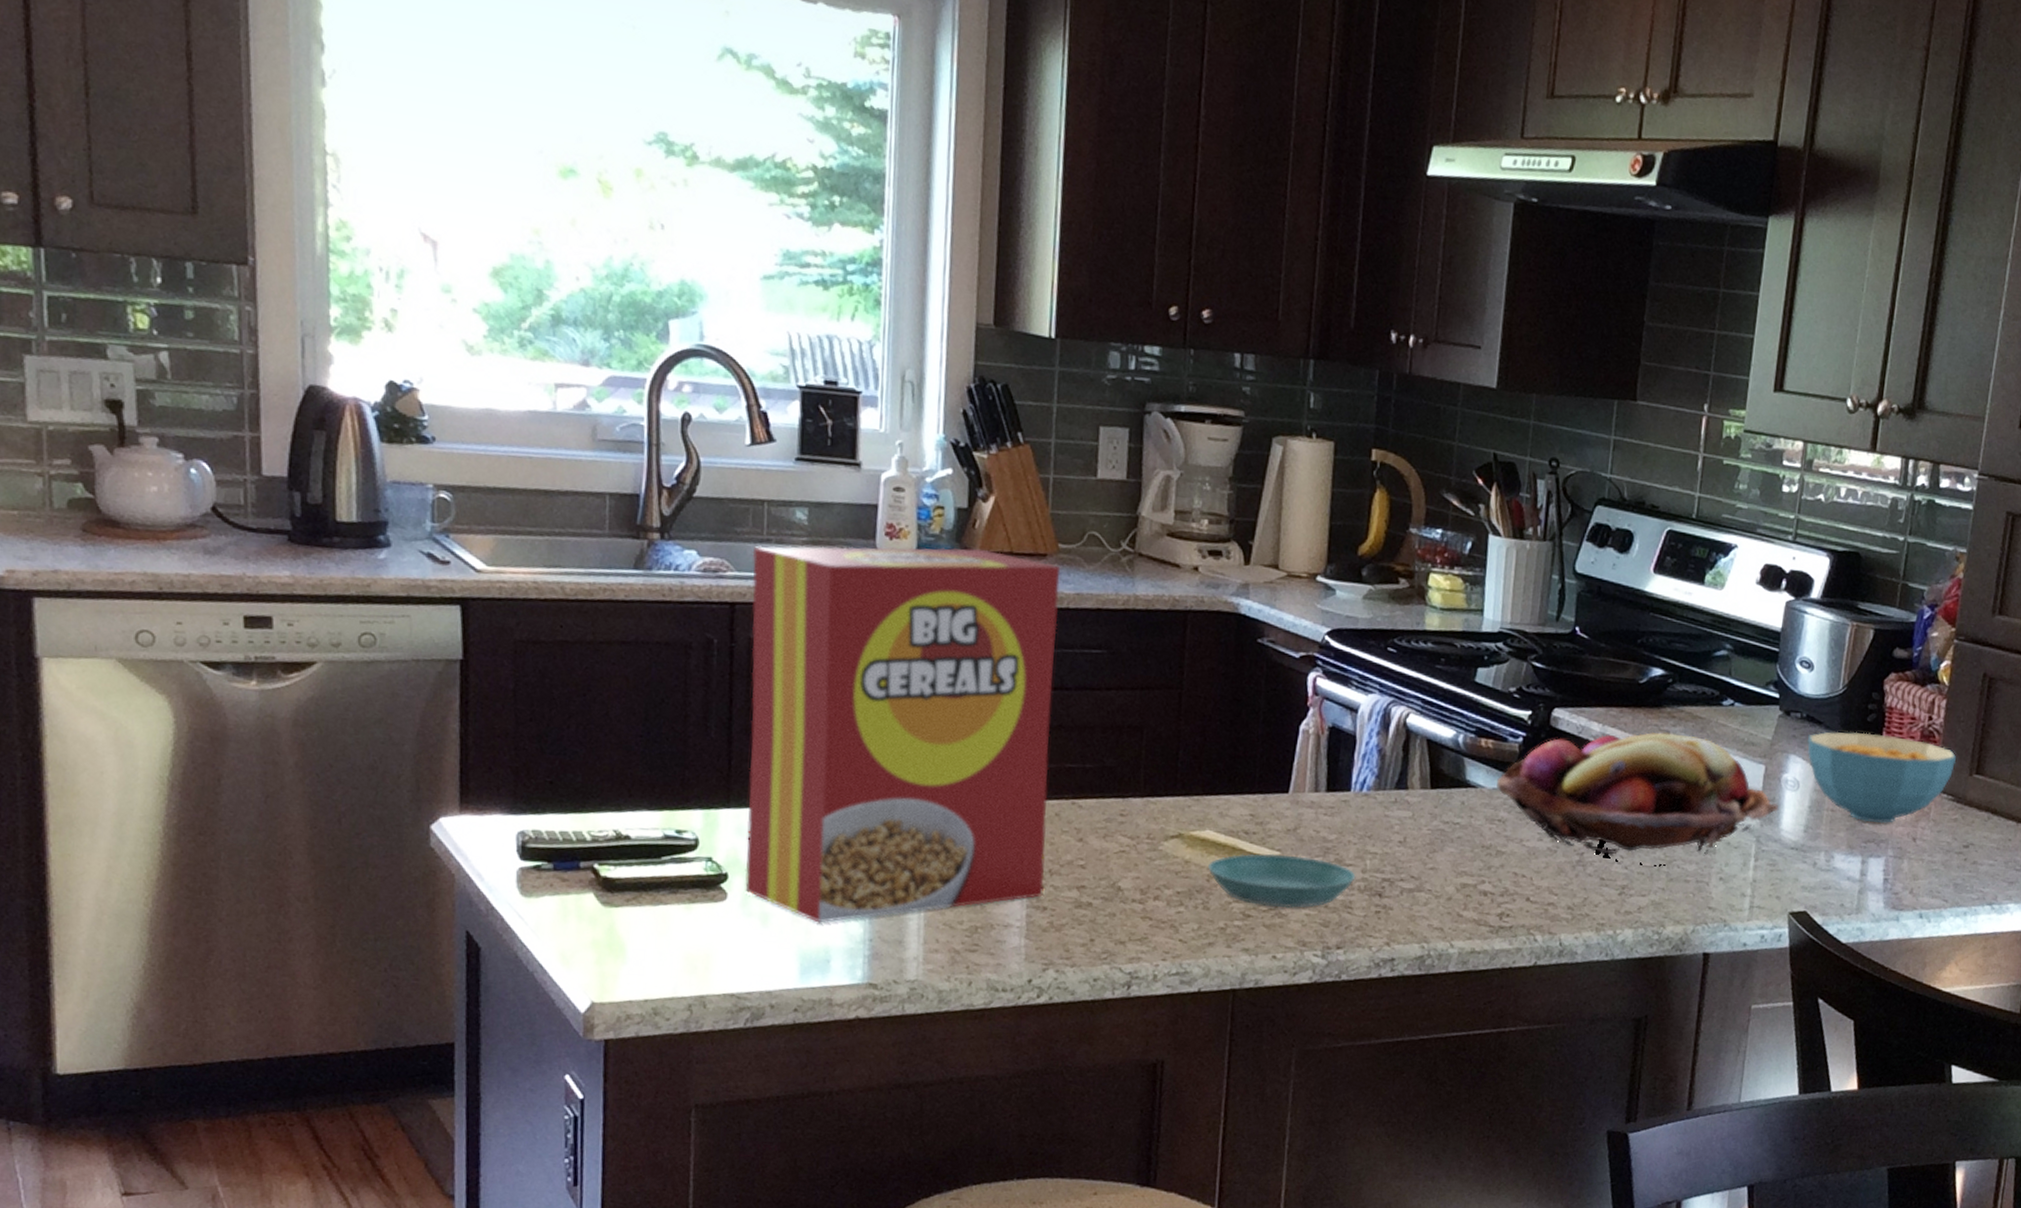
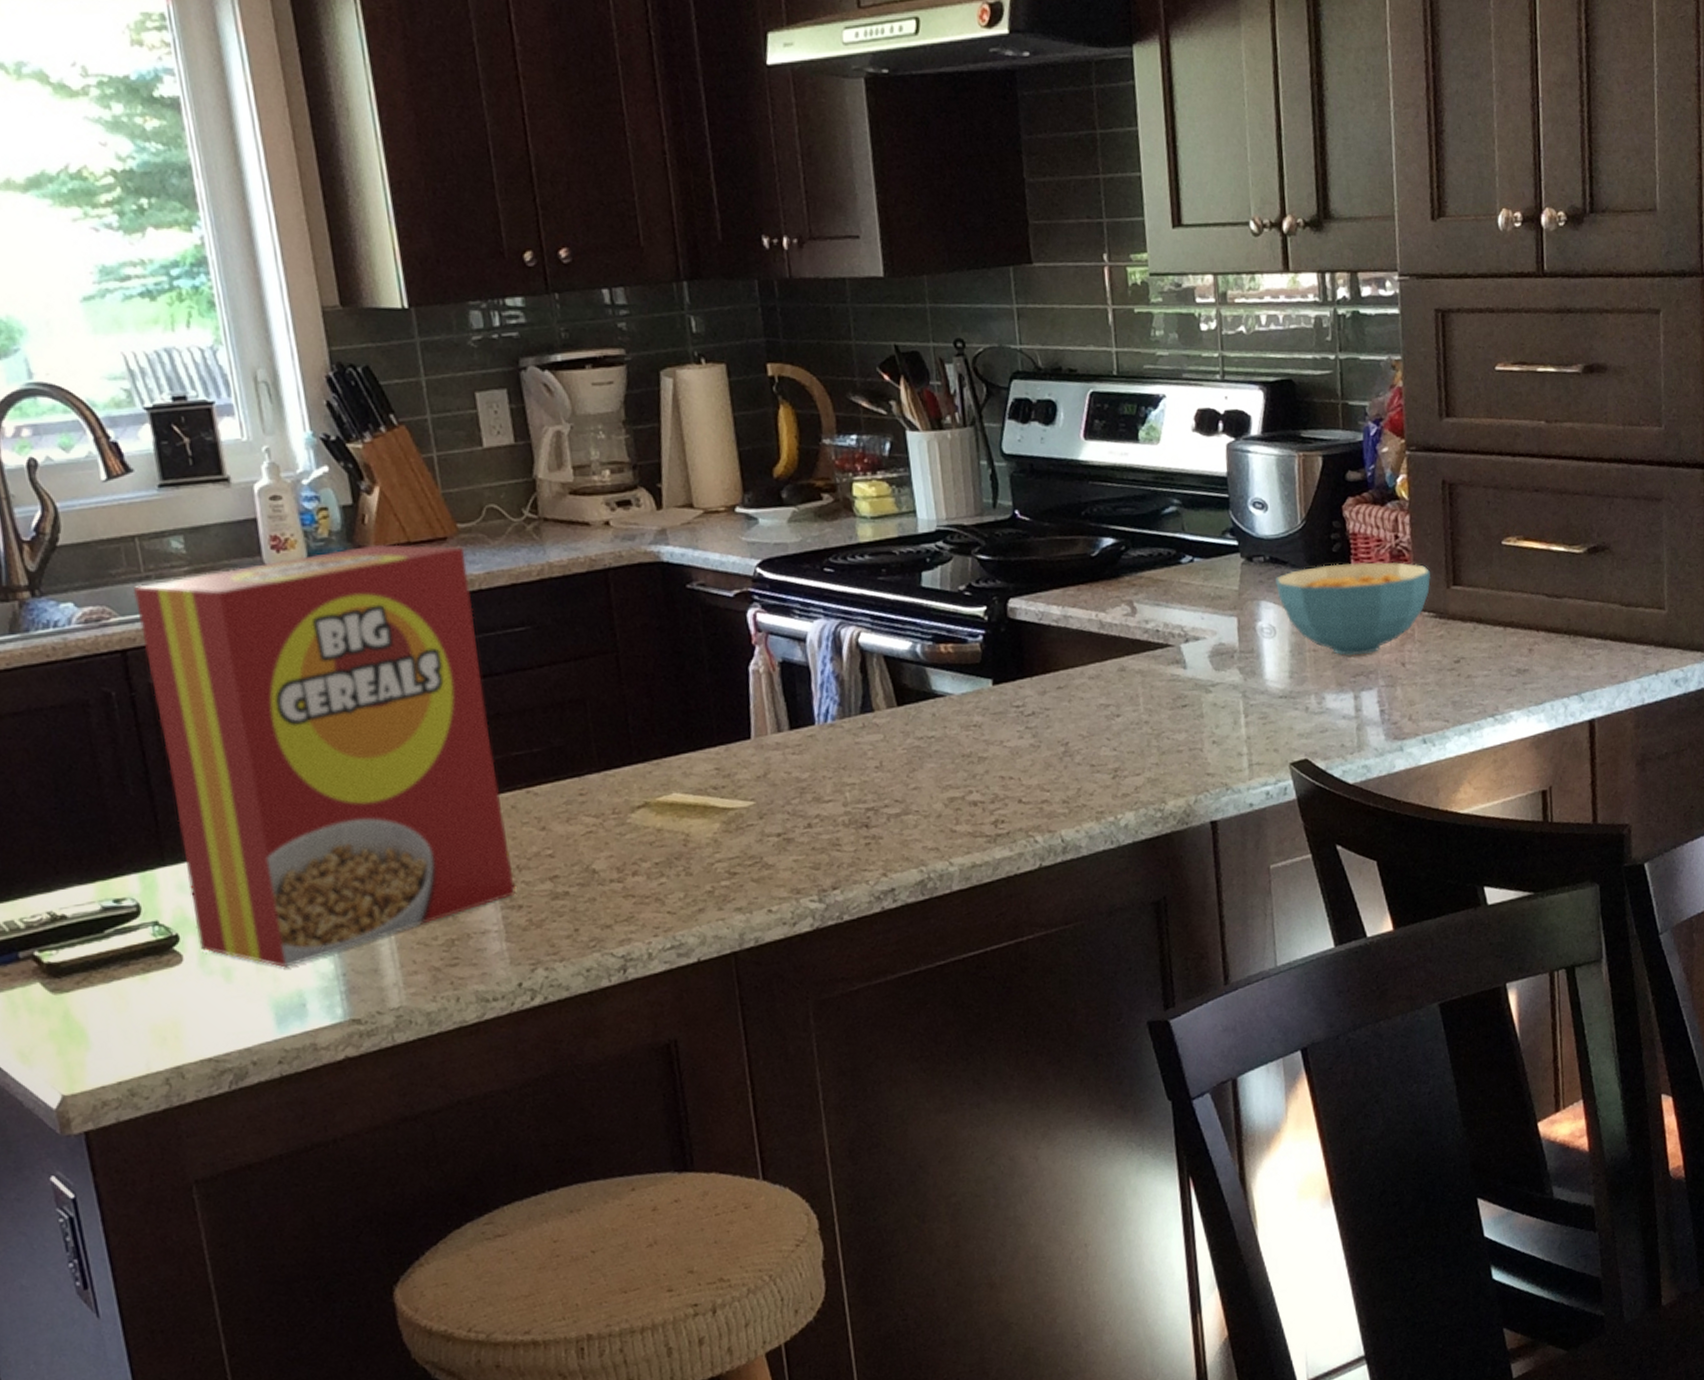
saucer: present [1208,853,1356,909] -> none [682,801,838,861]
fruit basket: present [1496,732,1779,866] -> none [964,600,1260,745]

